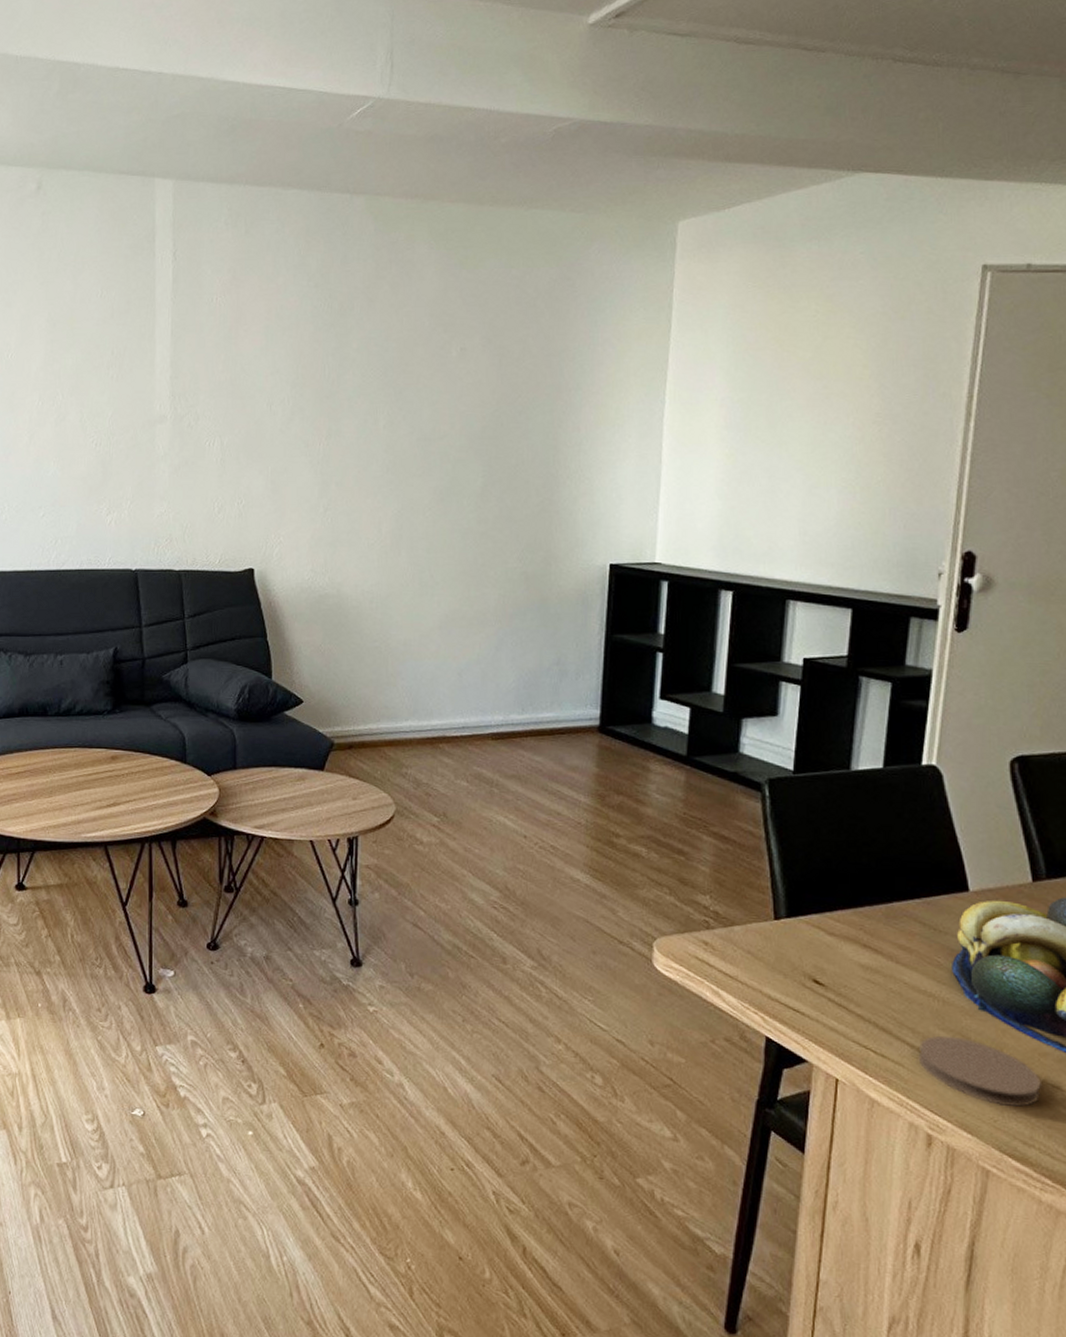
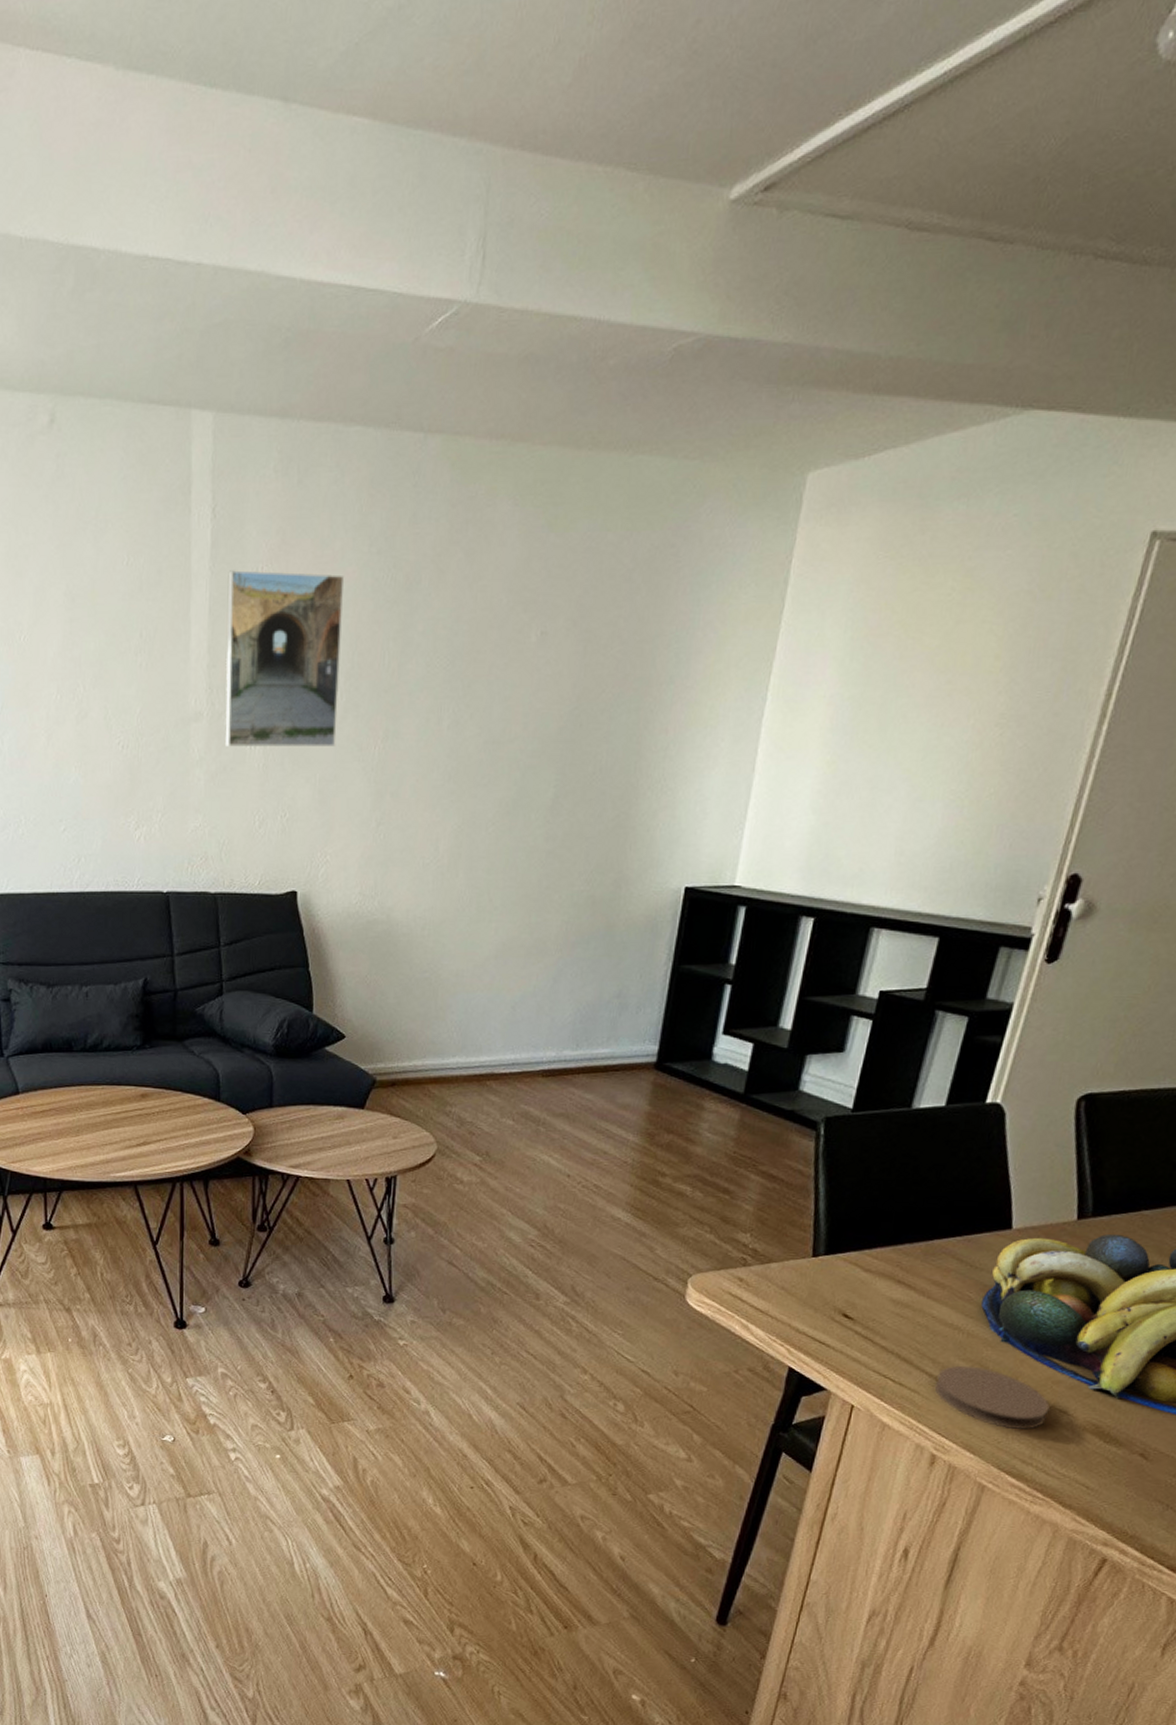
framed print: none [186,300,288,445] -> present [224,570,345,748]

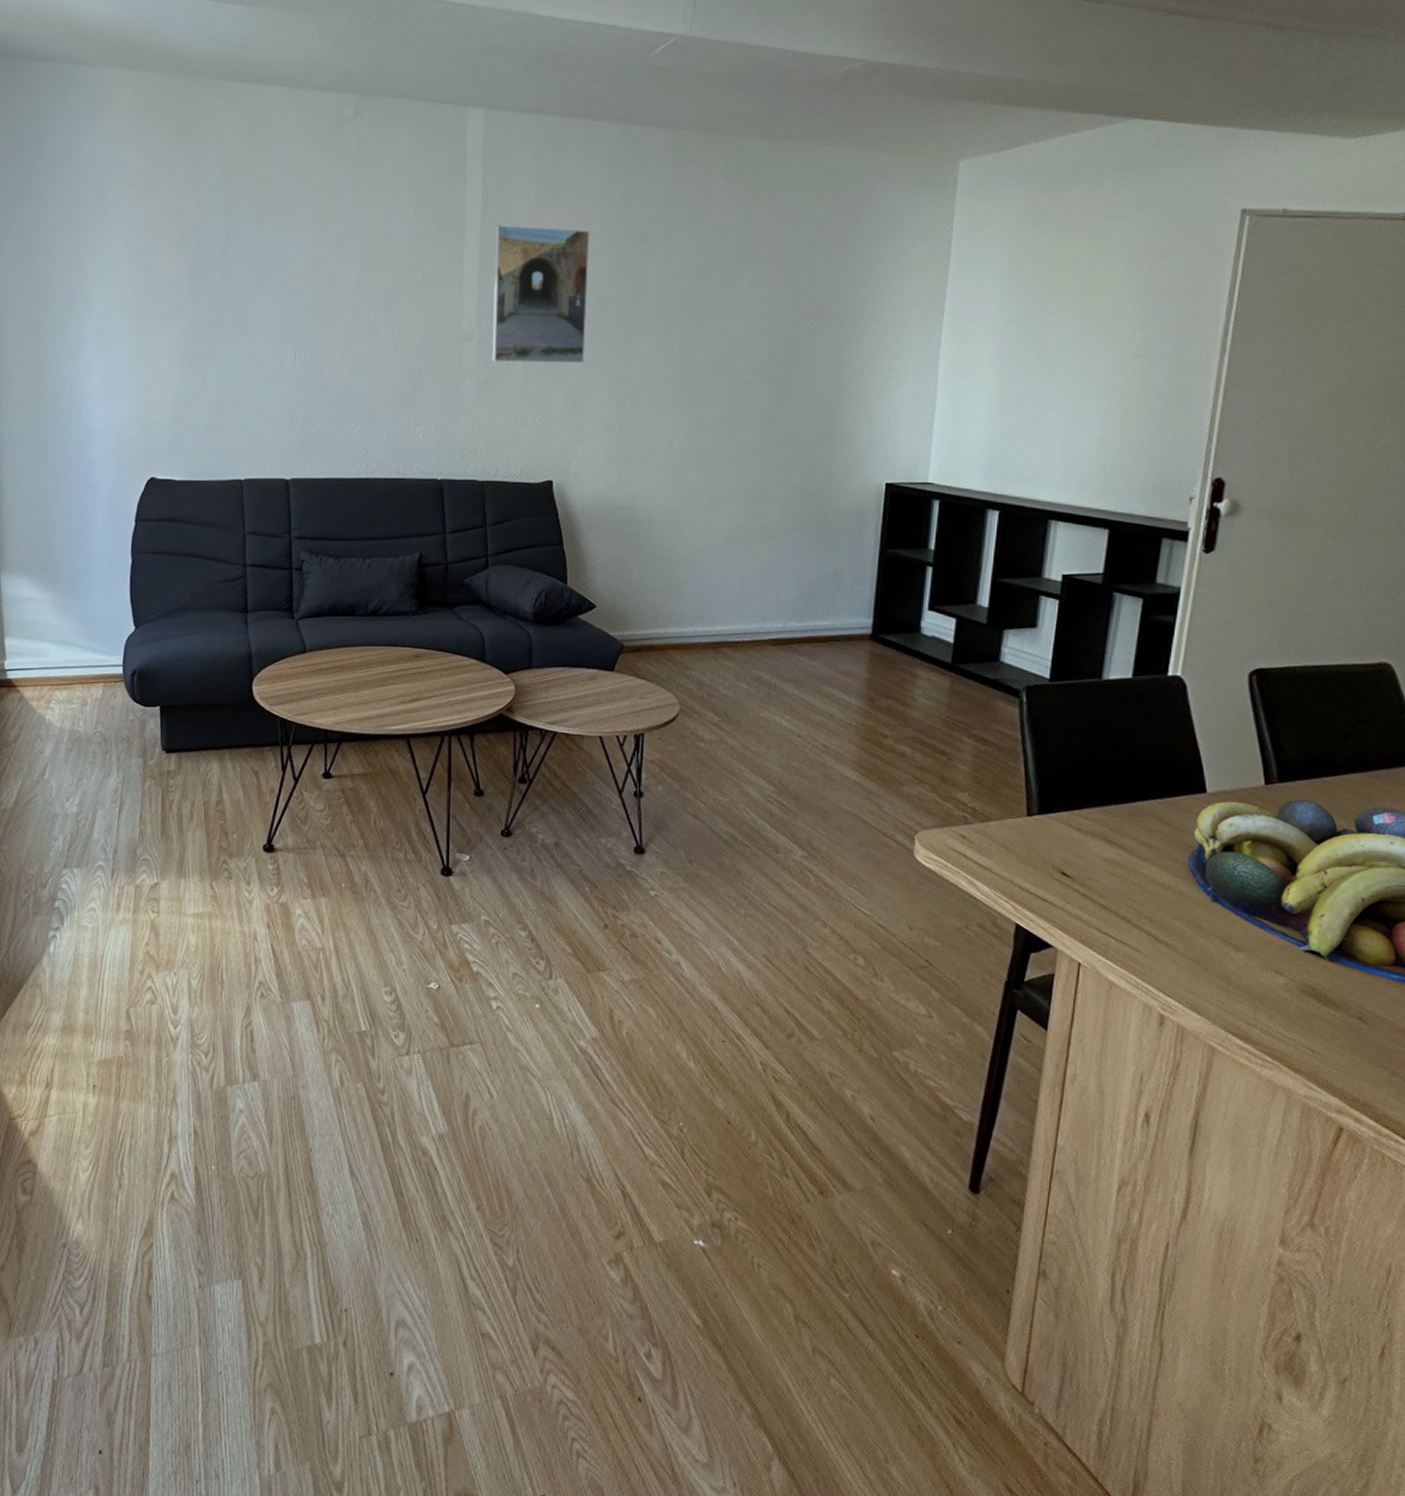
coaster: present [934,1365,1050,1431] -> none [1154,924,1265,992]

